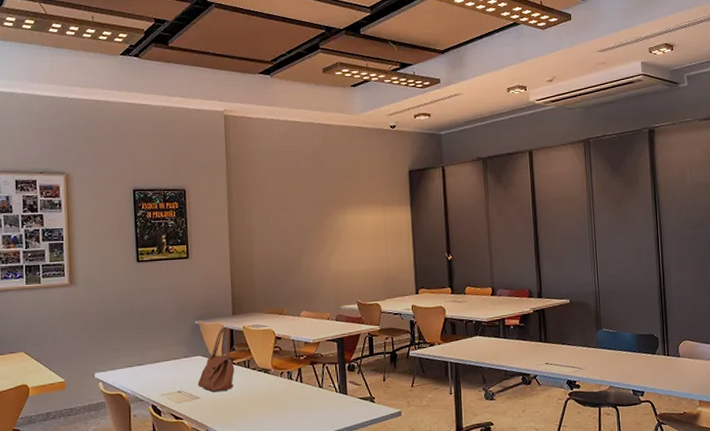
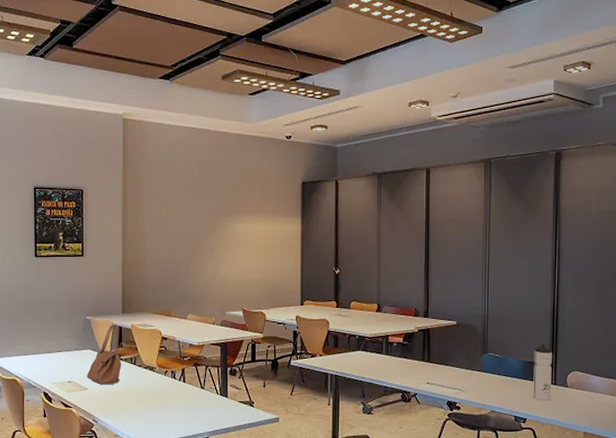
water bottle: none [645,316,666,372] -> present [533,344,552,400]

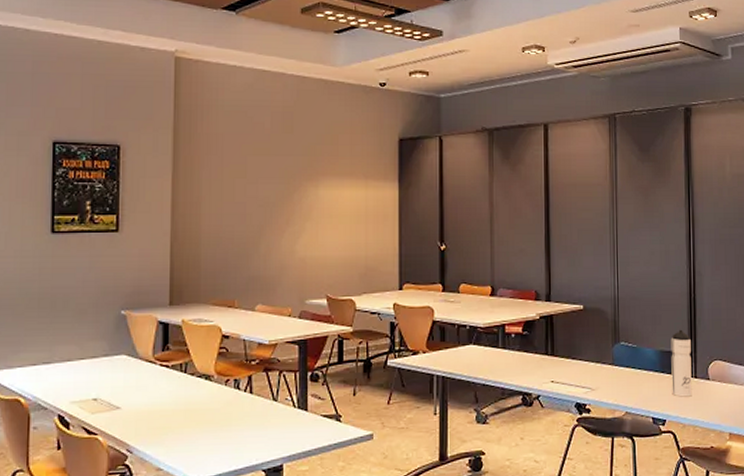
handbag: present [86,324,122,385] -> none [118,319,168,402]

